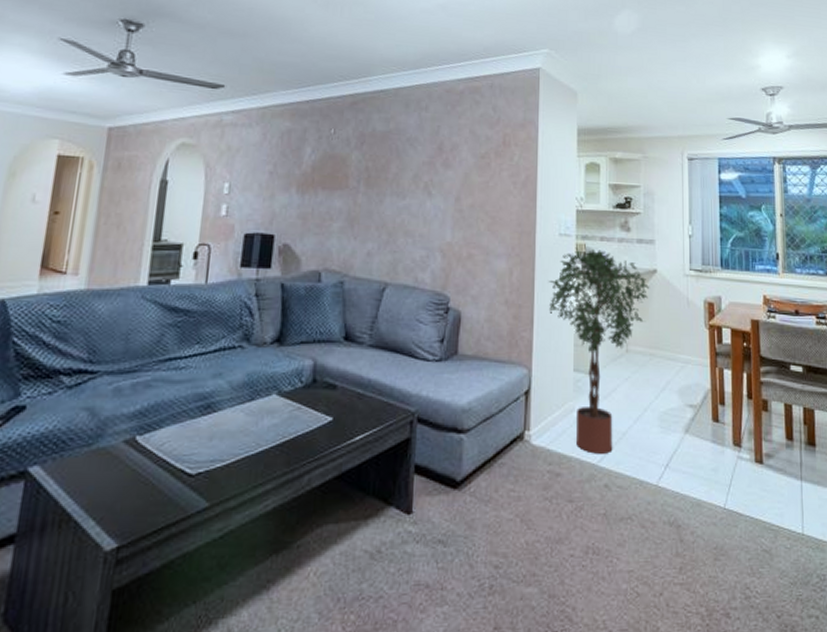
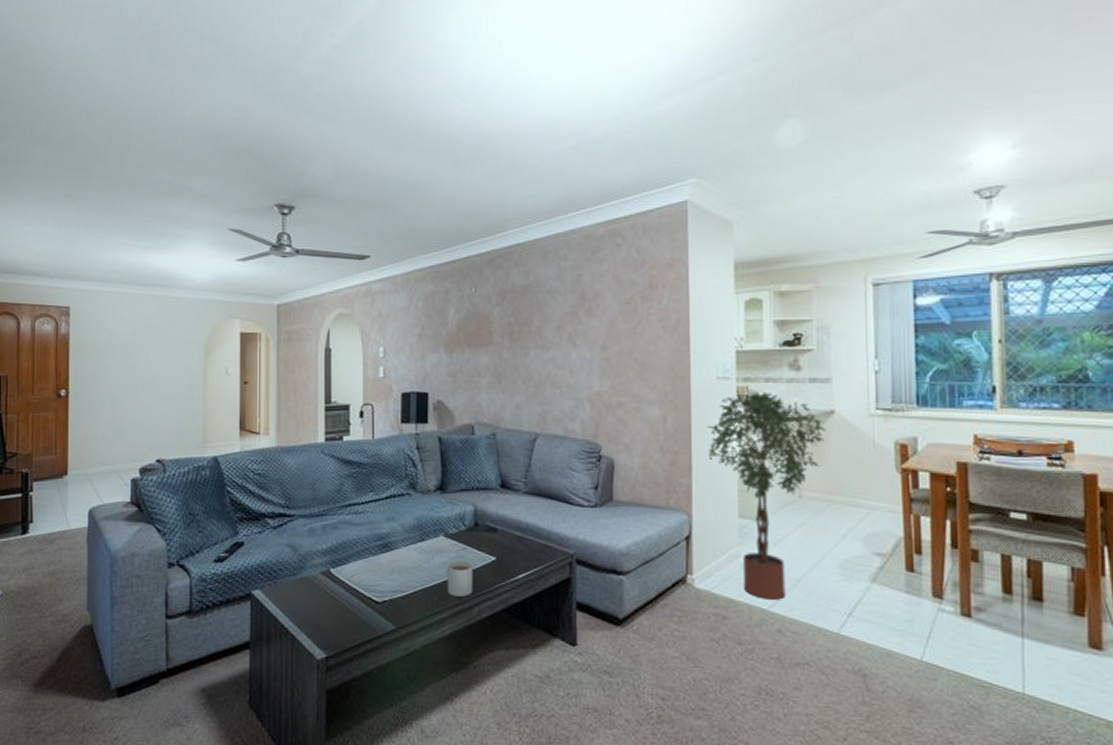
mug: none [274,421,307,464] -> present [447,560,473,597]

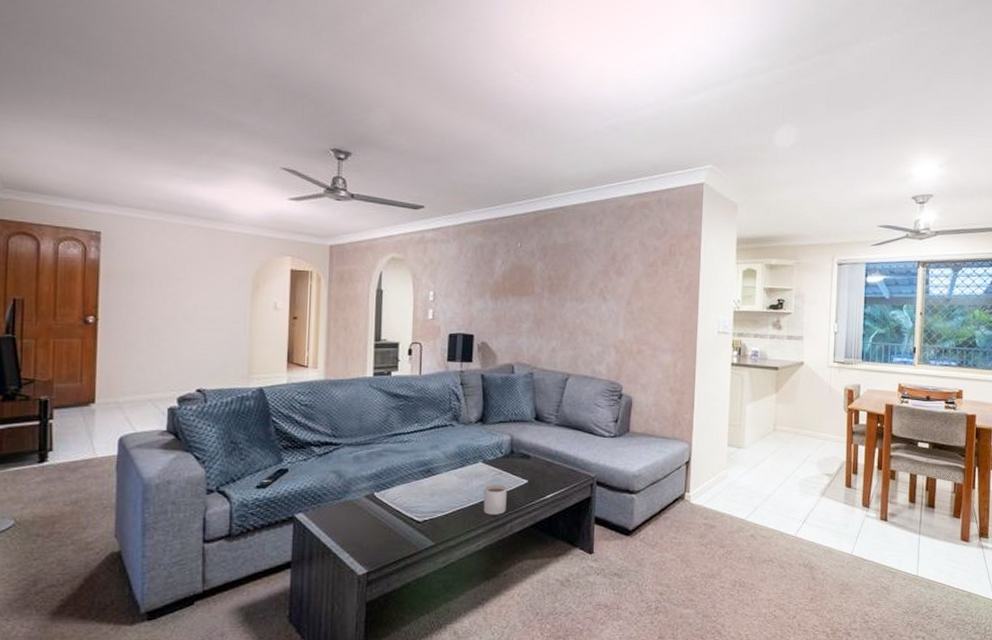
potted tree: present [707,390,827,600] -> none [708,344,797,511]

